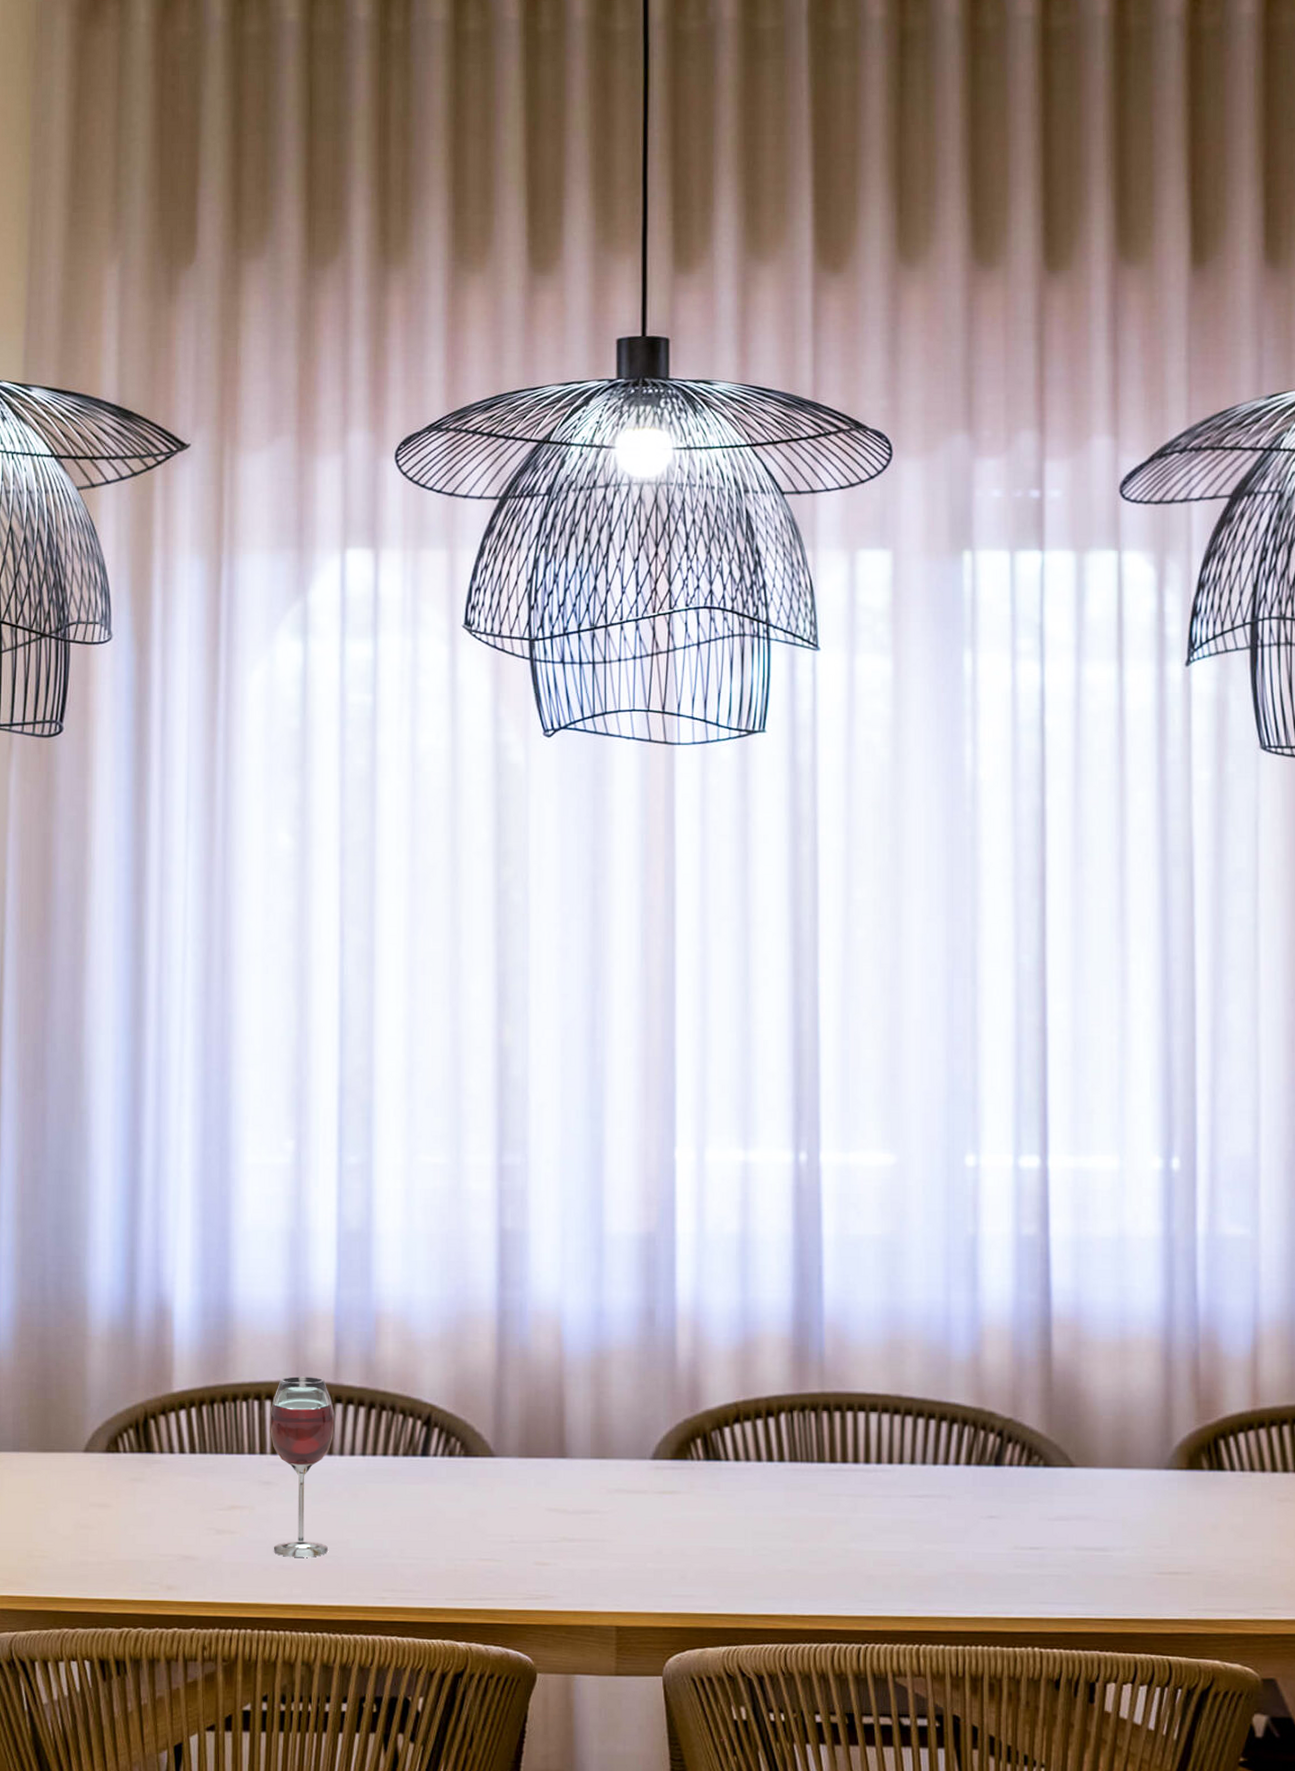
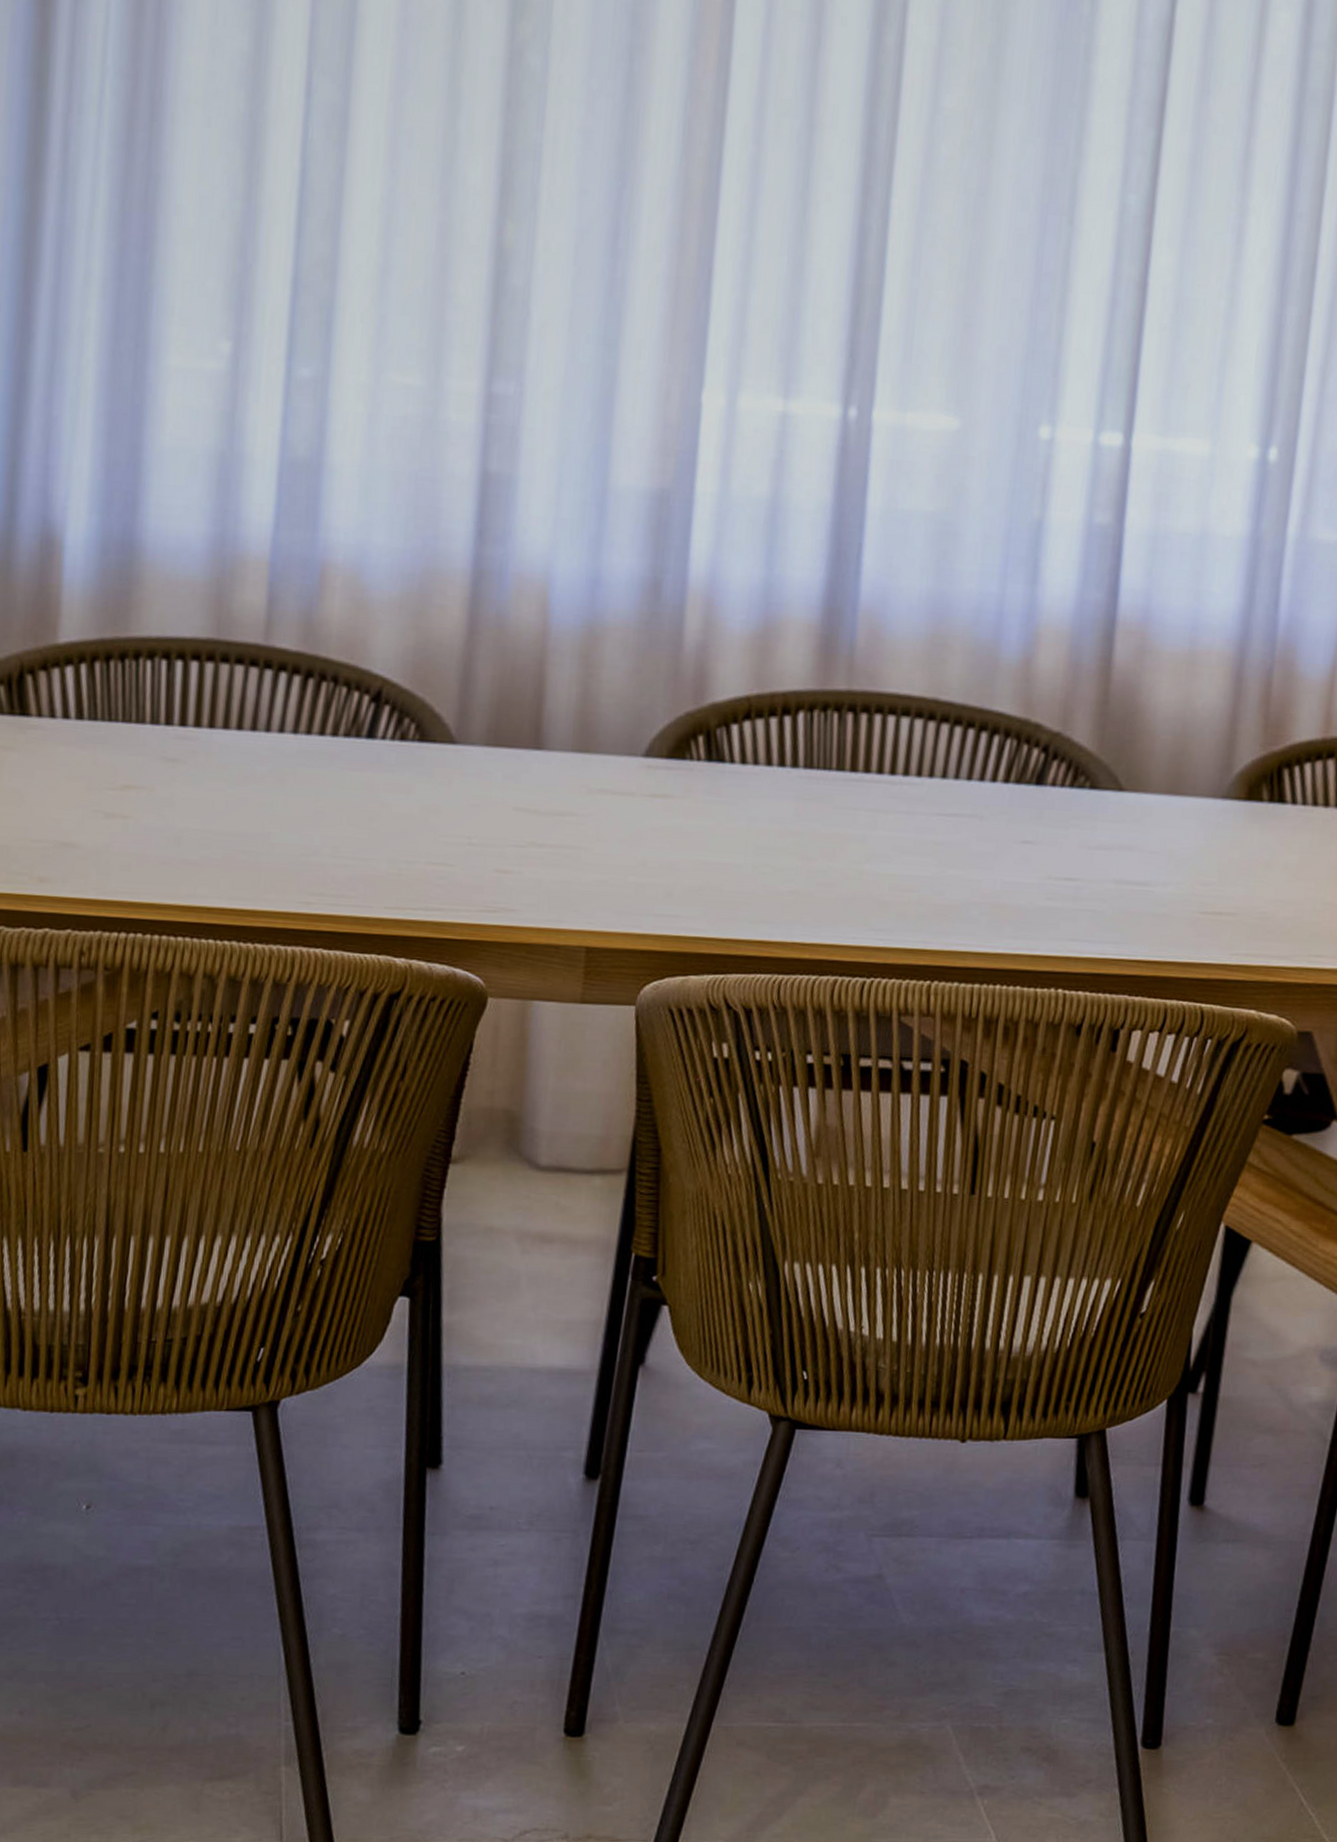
wineglass: present [270,1376,335,1557] -> none [176,633,262,852]

